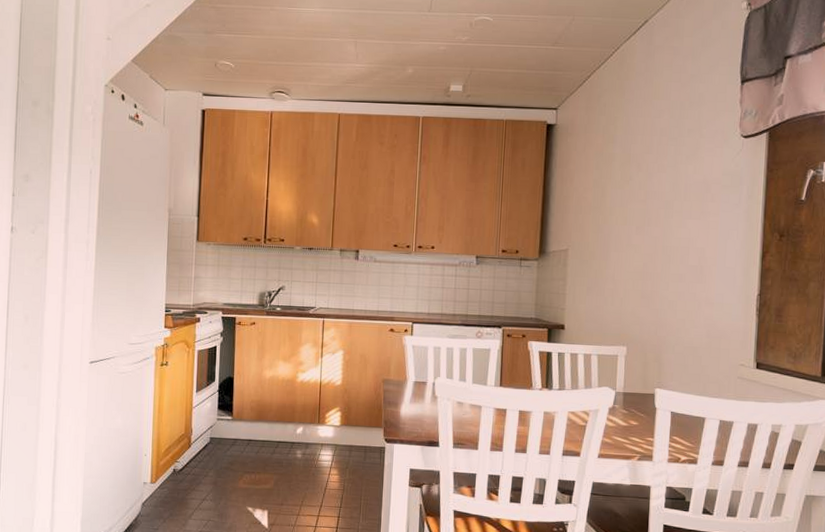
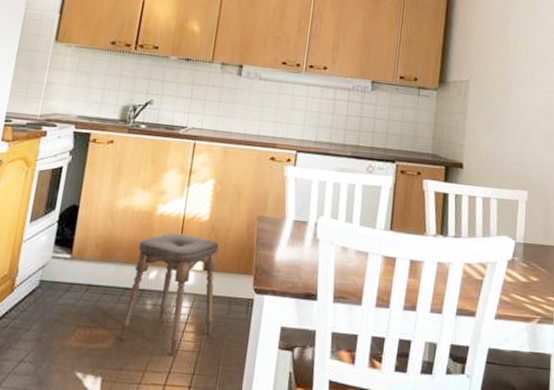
stool: none [278,396,352,494] -> present [119,233,219,356]

